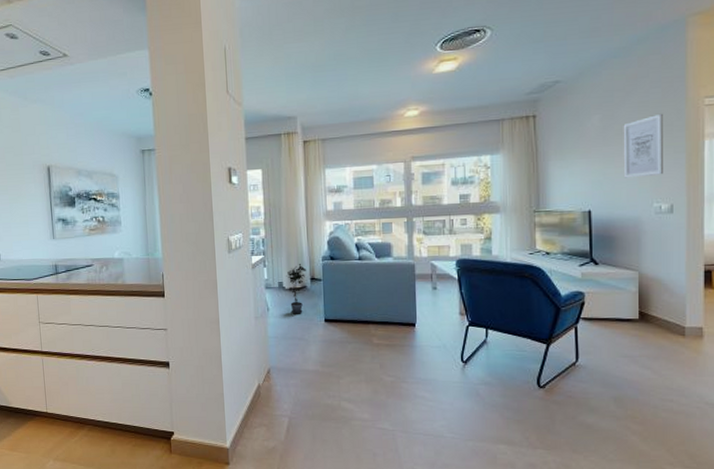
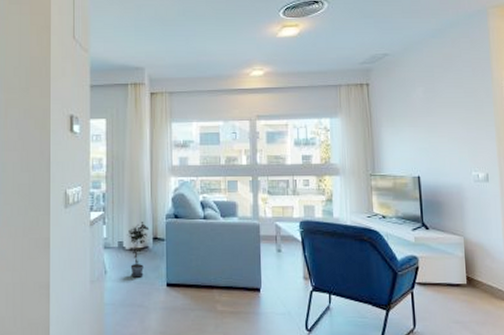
wall art: present [623,113,663,178] -> none [443,90,478,147]

